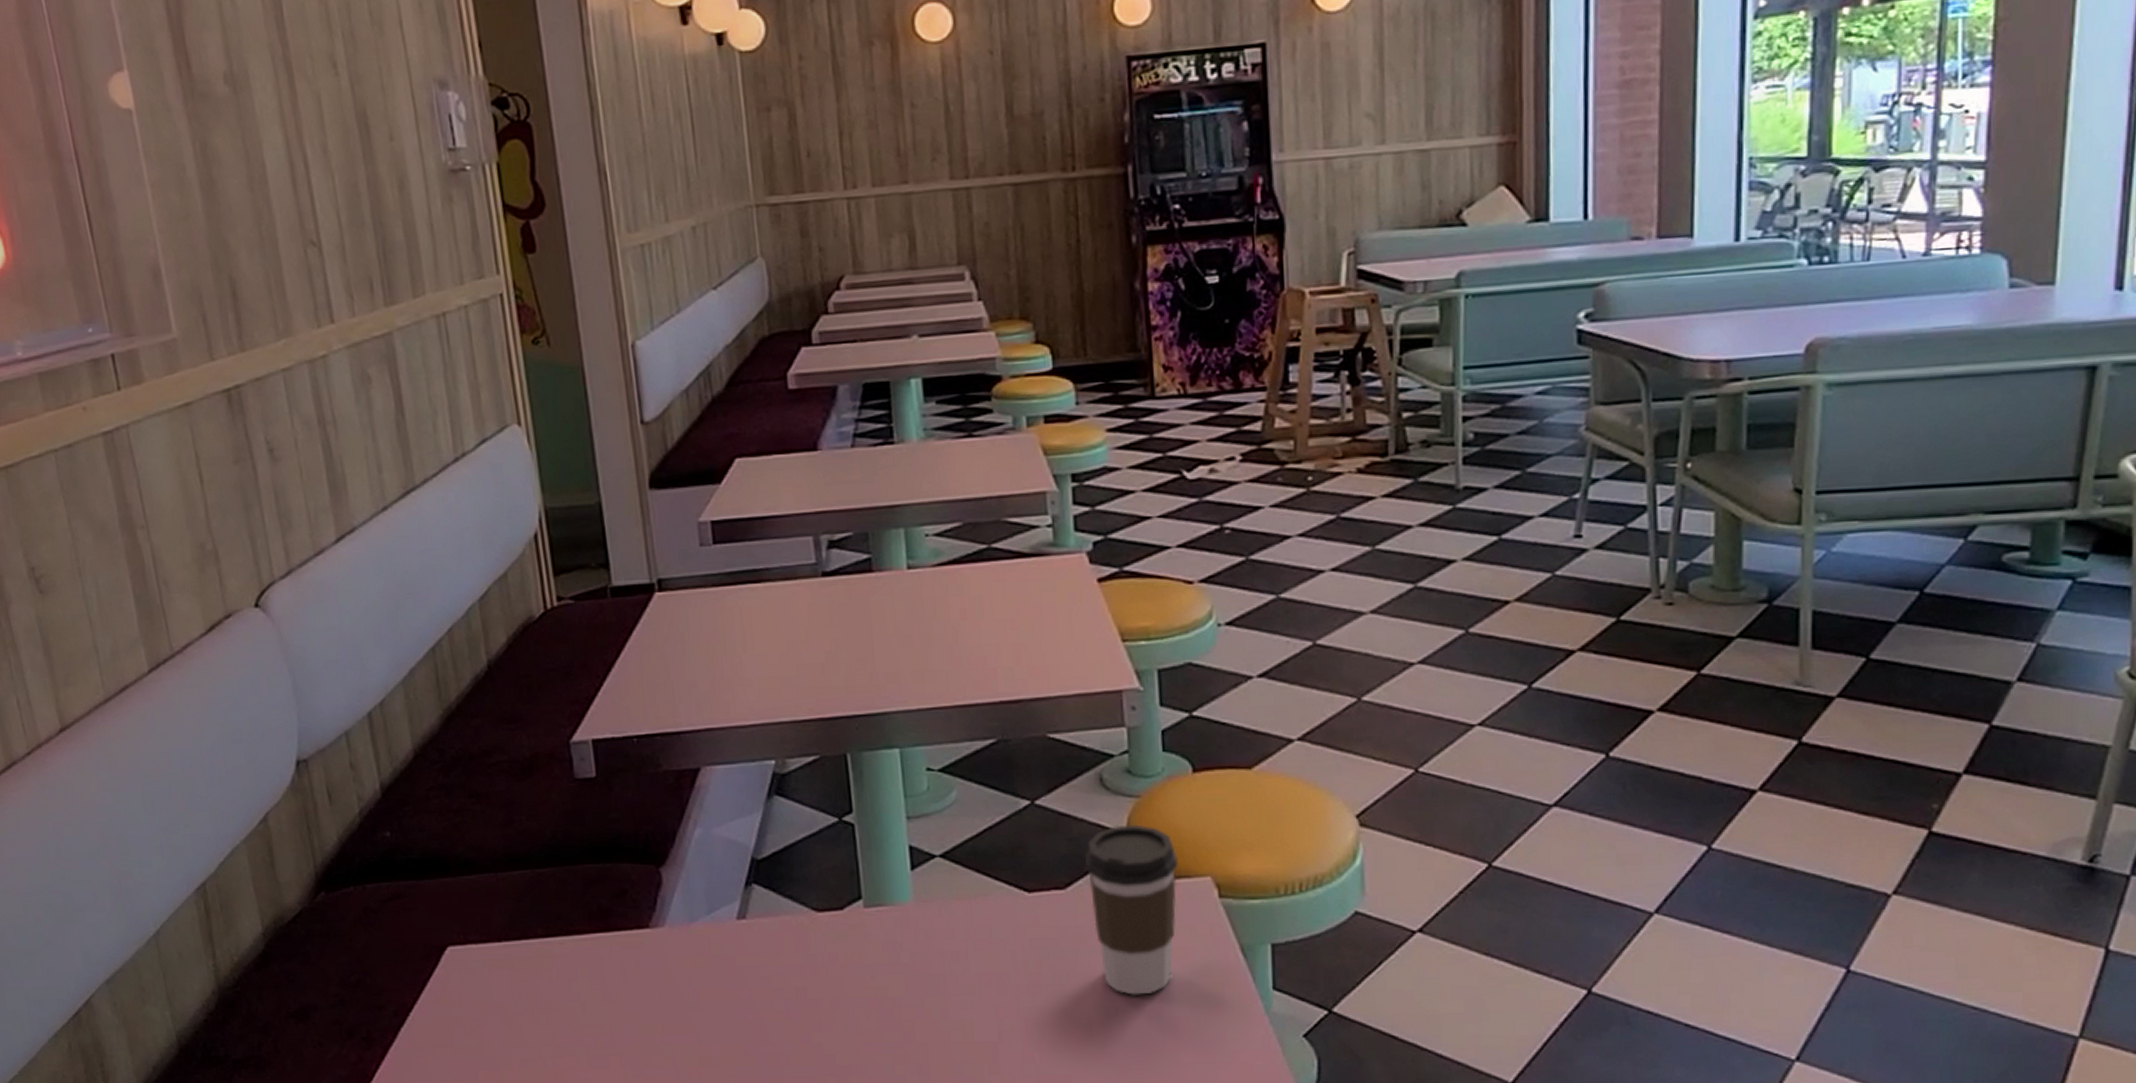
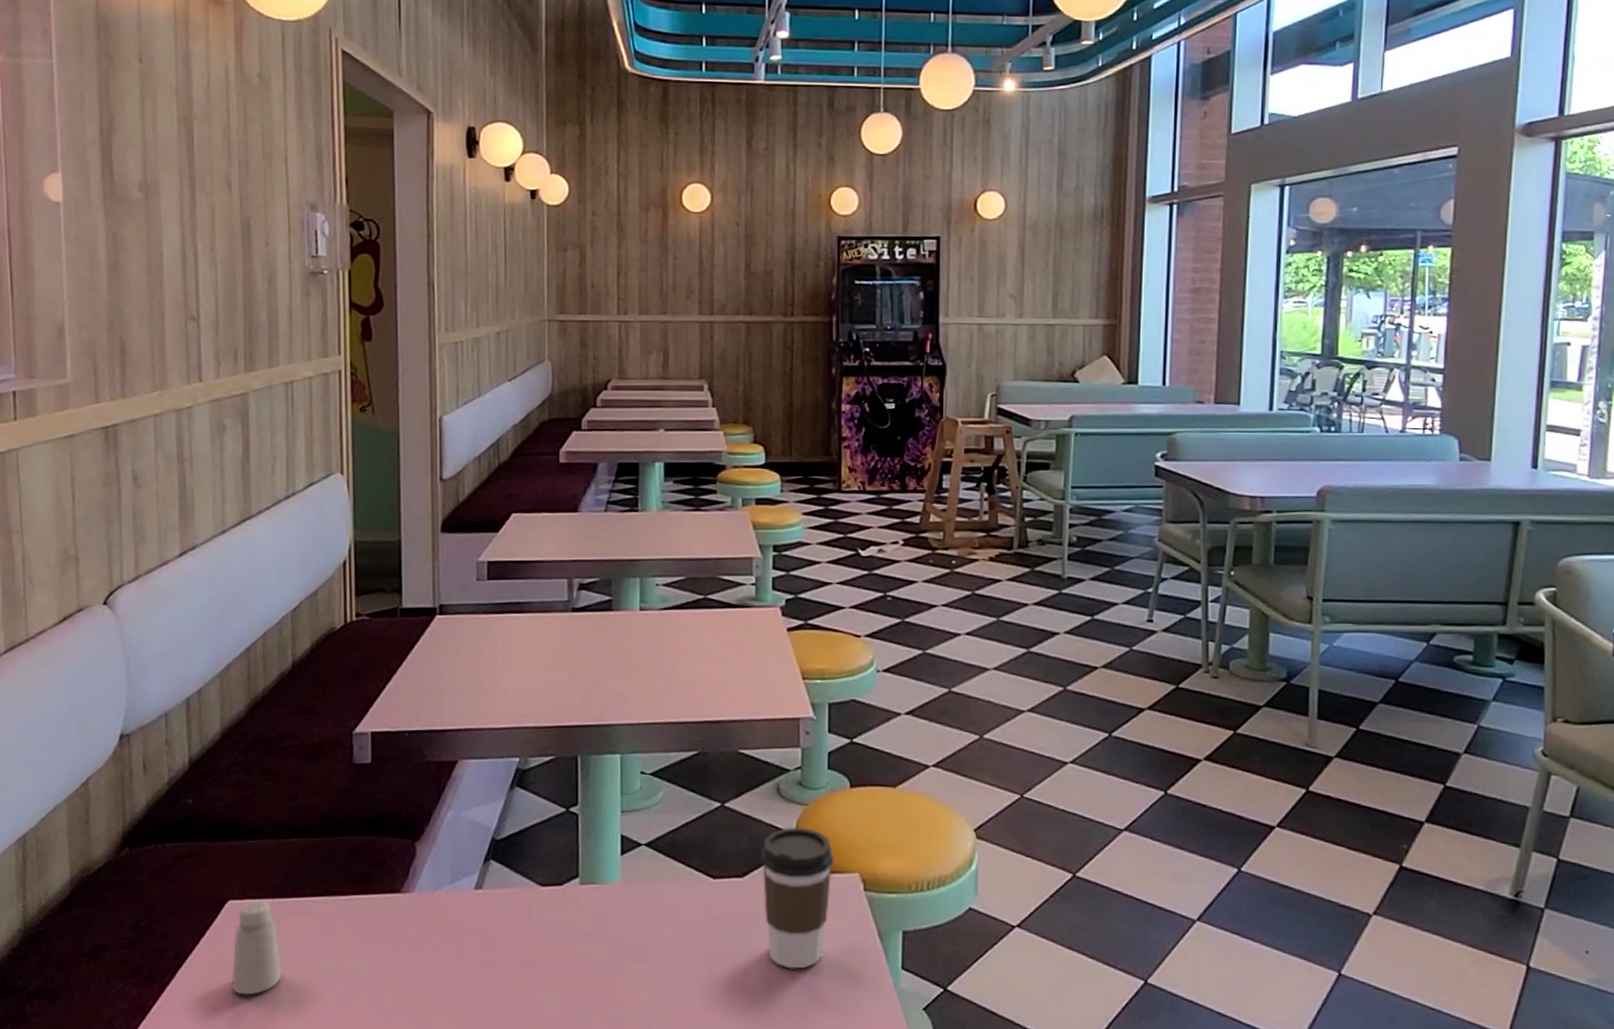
saltshaker: none [459,945,521,1054] -> present [232,901,282,995]

